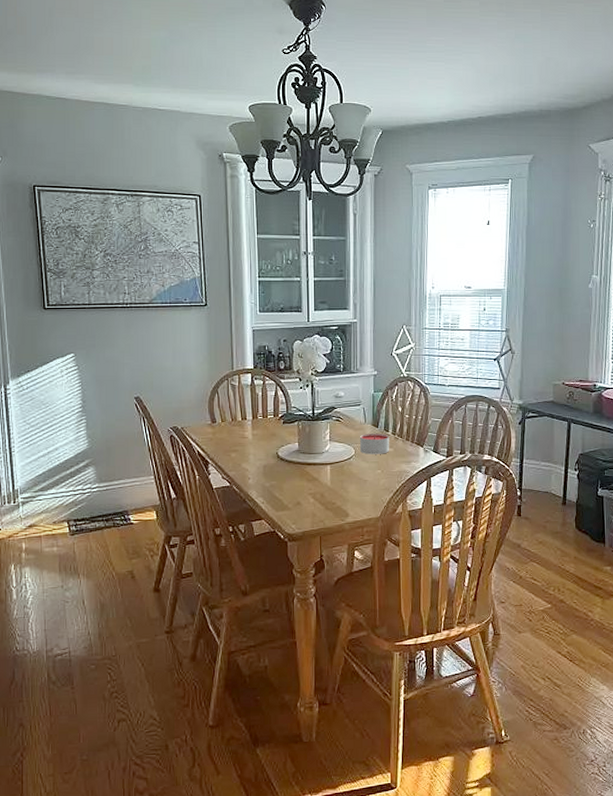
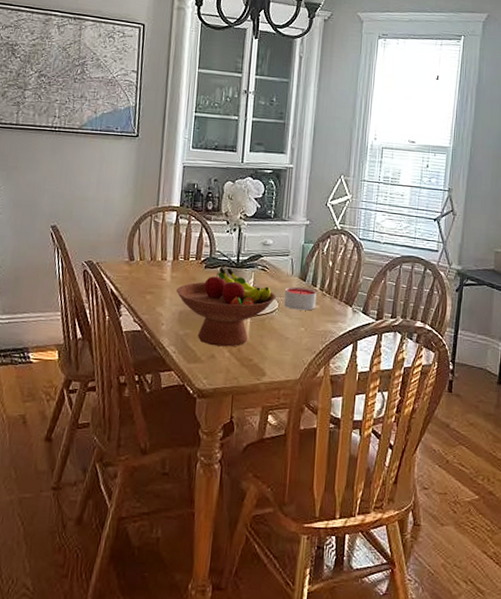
fruit bowl: none [259,421,352,494] -> present [176,267,276,347]

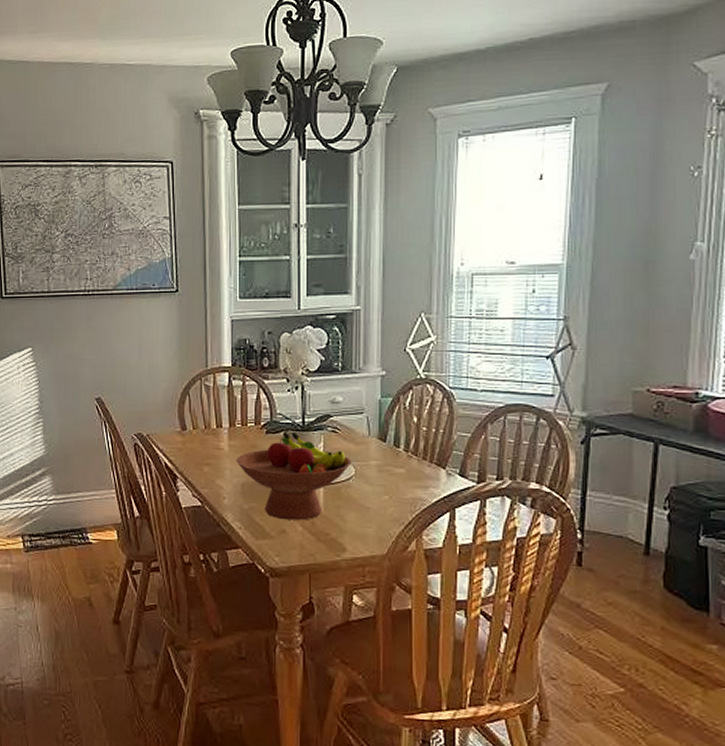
candle: present [284,286,317,311] -> none [362,448,401,476]

